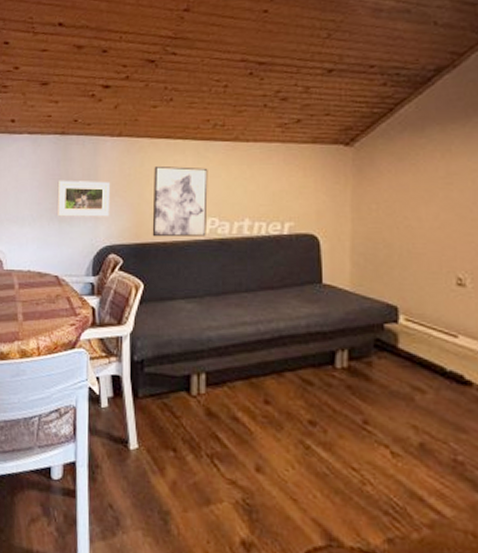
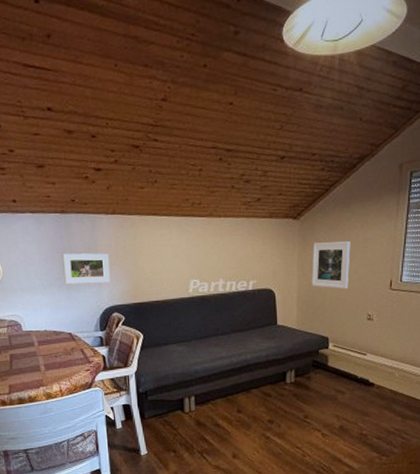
wall art: present [152,165,208,237] -> none [145,238,190,297]
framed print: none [371,176,428,239] -> present [312,241,351,289]

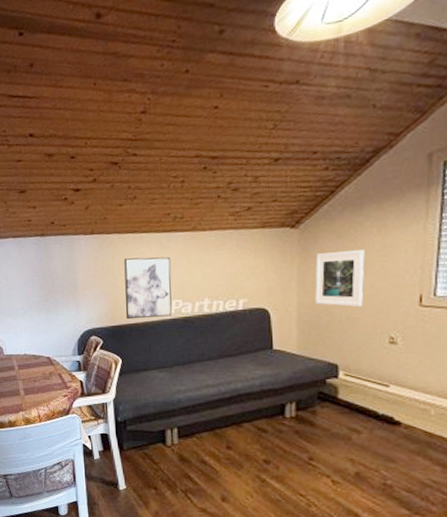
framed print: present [62,253,110,285] -> none [42,275,88,308]
wall art: none [145,238,190,297] -> present [124,256,172,320]

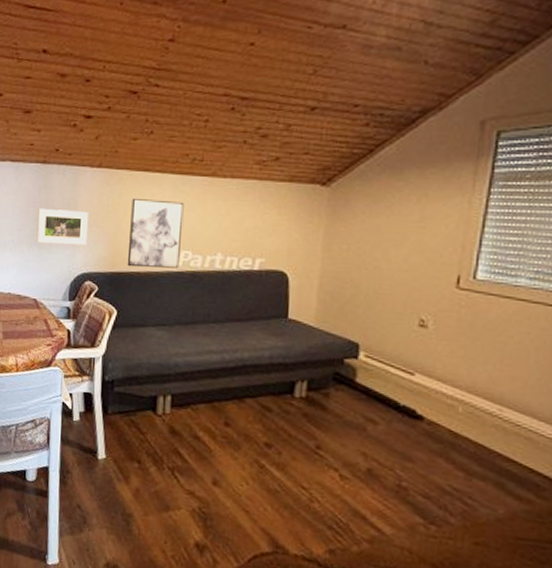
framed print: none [42,275,88,308] -> present [37,208,88,246]
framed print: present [315,250,365,307] -> none [340,217,401,281]

